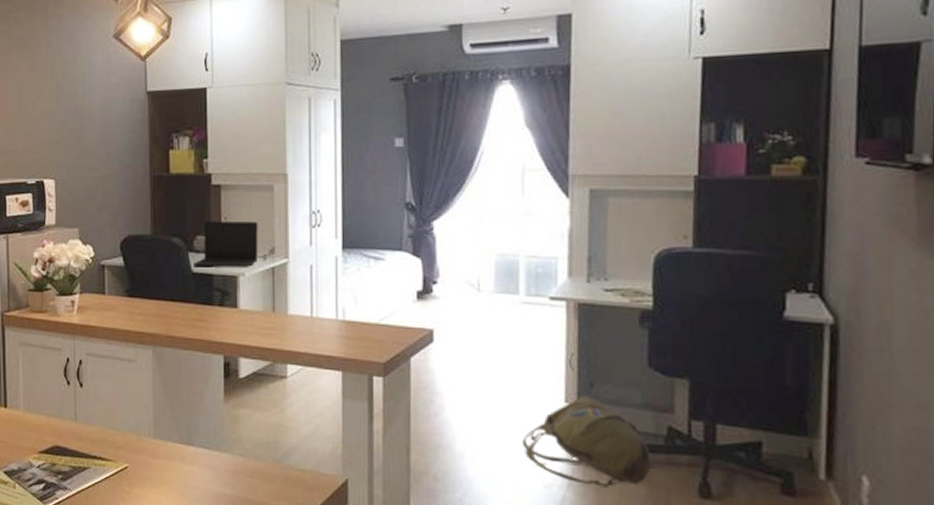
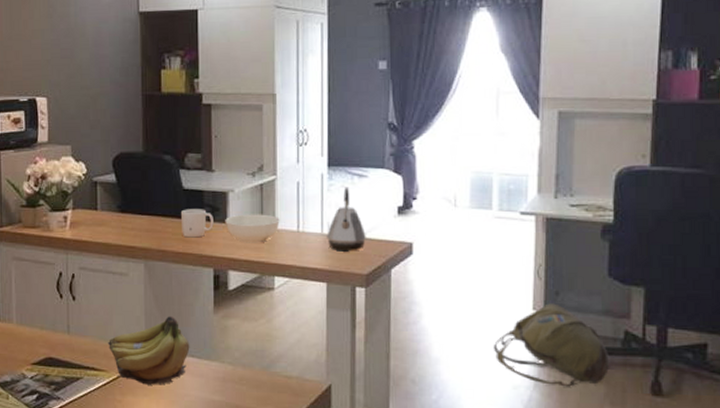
fruit: none [115,405,200,477] -> present [107,316,190,385]
mug: none [189,293,224,323] -> present [180,209,214,238]
laptop: present [194,221,259,268] -> none [185,139,248,185]
bowl: none [235,299,292,329] -> present [225,214,280,243]
kettle: none [342,270,385,339] -> present [327,187,367,252]

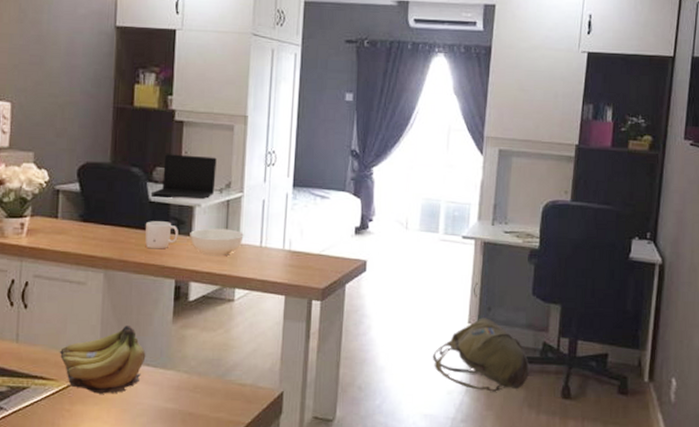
laptop: none [185,139,248,185] -> present [152,154,217,200]
kettle: present [327,187,367,252] -> none [288,206,326,267]

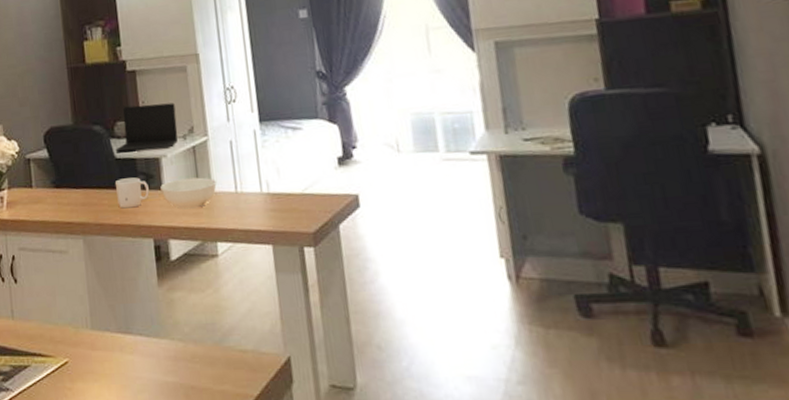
fruit: present [59,326,146,394] -> none [52,293,137,369]
backpack: present [432,318,530,392] -> none [462,249,599,343]

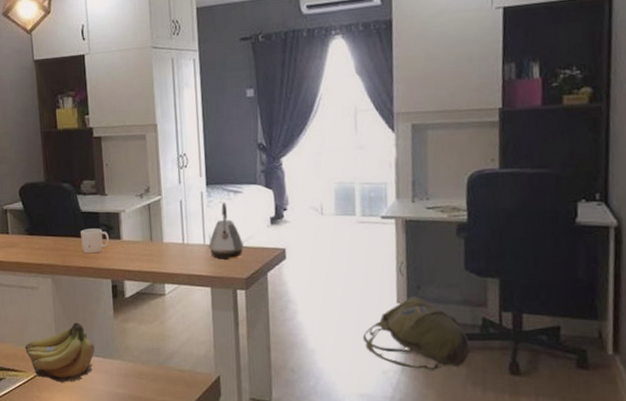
fruit: none [52,293,137,369] -> present [24,322,95,382]
laptop: present [116,103,178,153] -> none [82,166,136,207]
bowl: present [160,177,217,210] -> none [119,230,167,256]
kettle: none [266,141,310,210] -> present [208,202,245,260]
backpack: none [462,249,599,343] -> present [362,296,471,370]

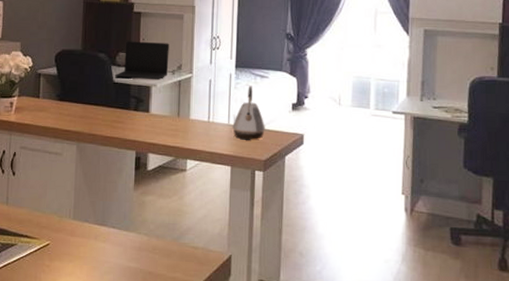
fruit: present [24,322,95,382] -> none [40,192,112,253]
mug: present [80,228,109,254] -> none [110,99,138,124]
laptop: none [82,166,136,207] -> present [115,41,169,81]
backpack: present [362,296,471,370] -> none [368,189,465,262]

